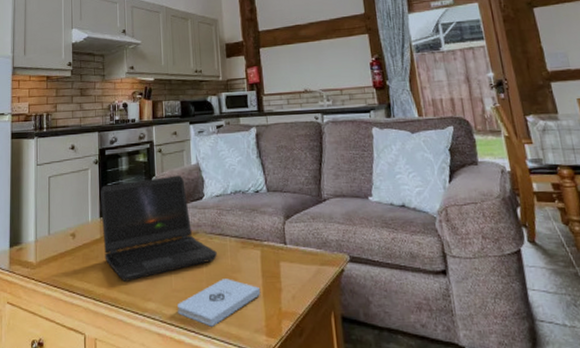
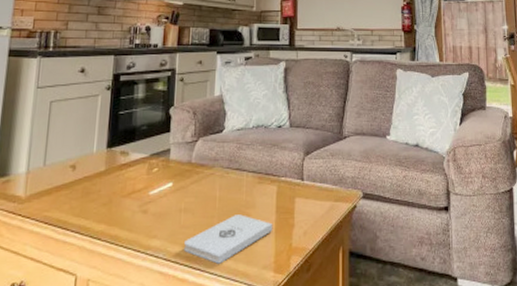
laptop computer: present [100,175,217,281] -> none [108,106,232,218]

